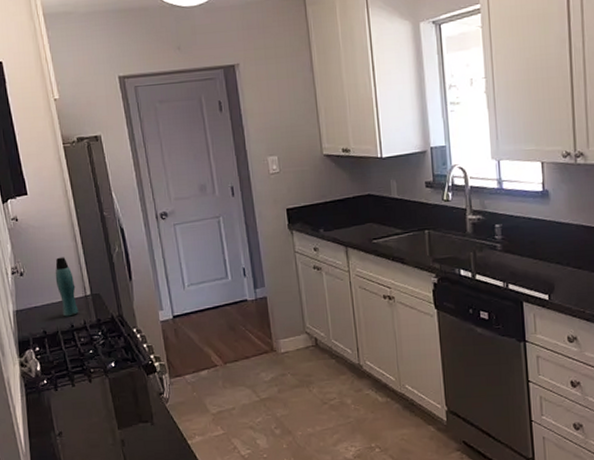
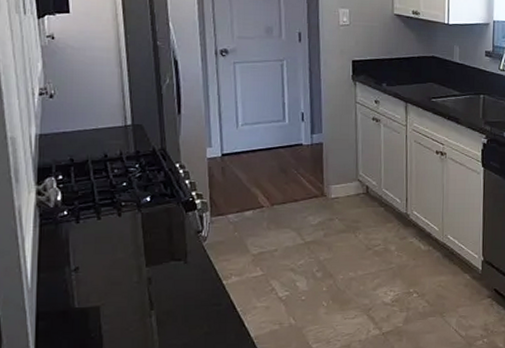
bottle: present [55,257,79,317] -> none [92,82,115,146]

